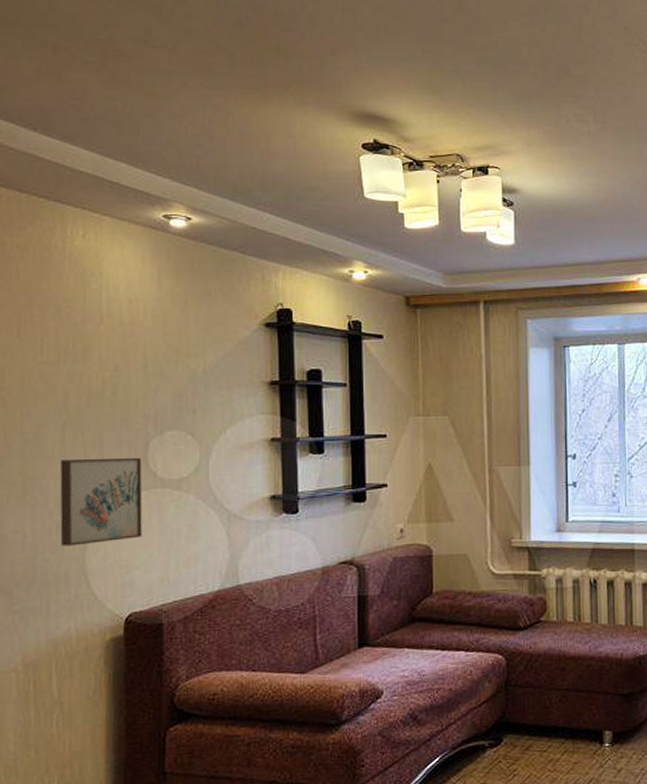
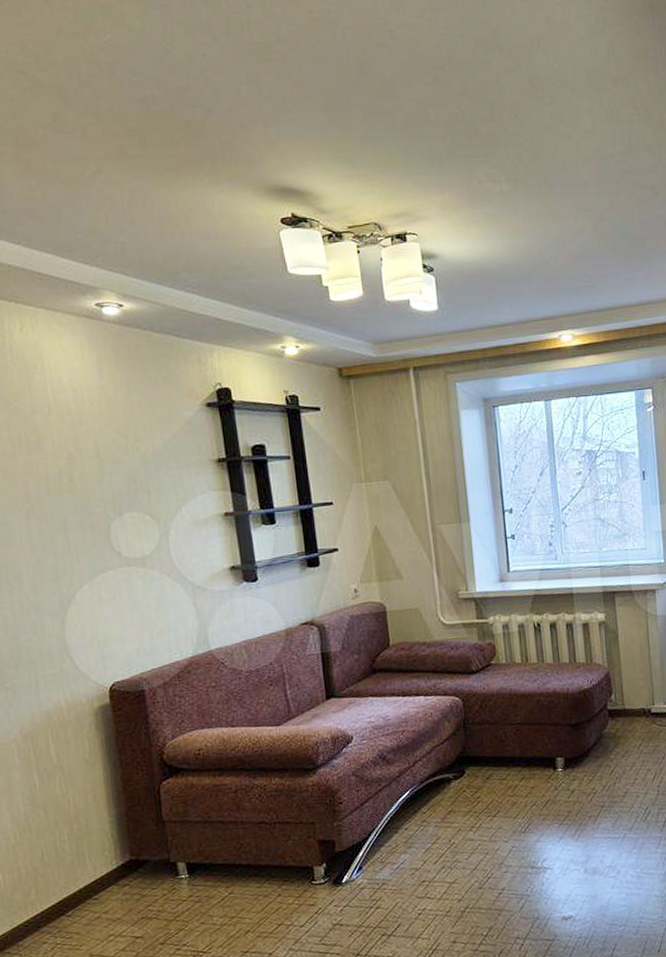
wall art: present [60,457,143,546] -> none [30,539,115,626]

